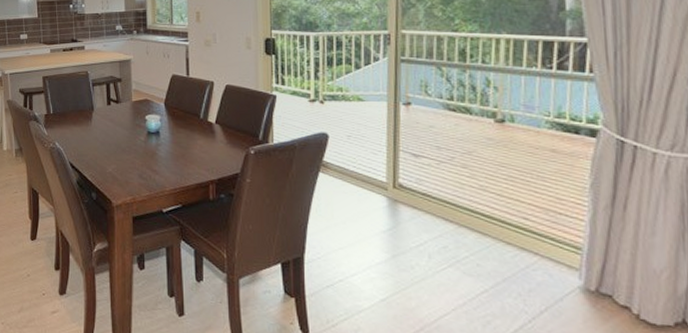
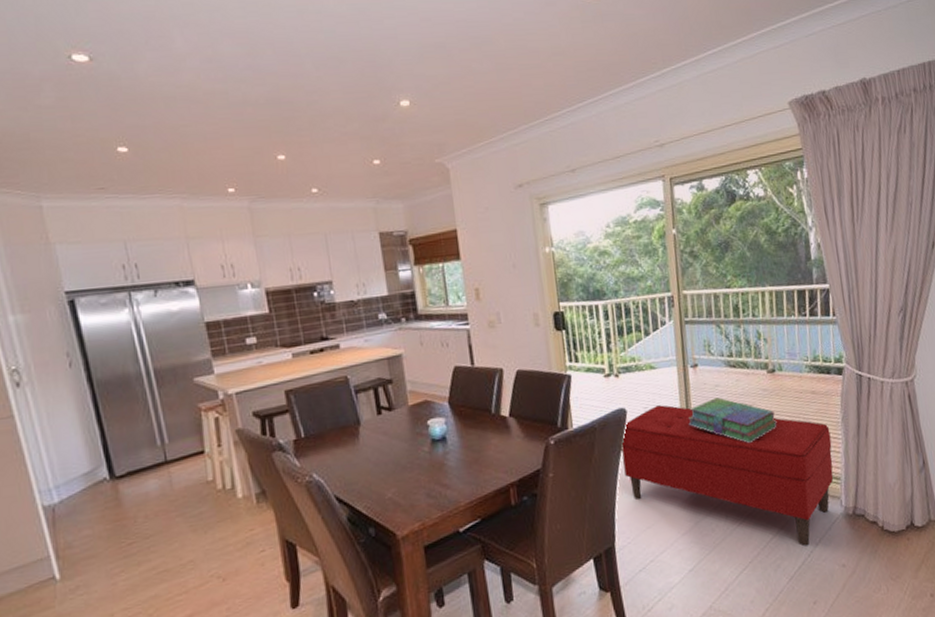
bench: none [320,136,573,311] -> present [622,405,834,546]
stack of books: none [394,138,502,191] -> present [687,397,777,444]

